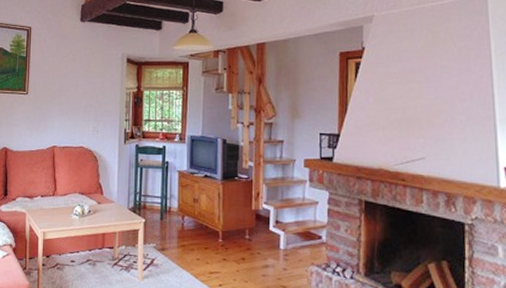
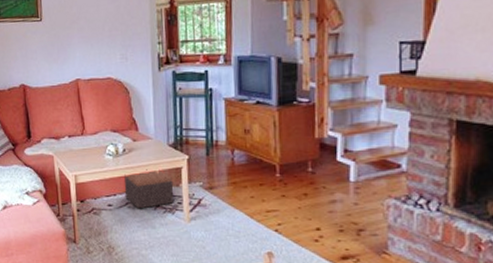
footstool: none [87,229,131,266] -> present [124,169,174,209]

